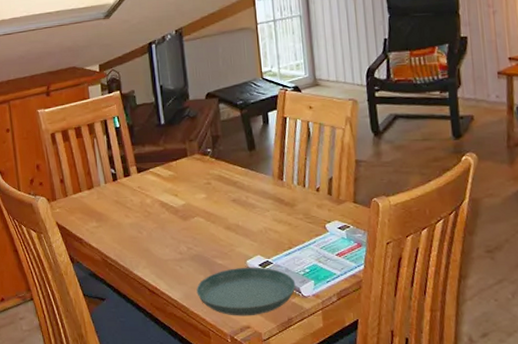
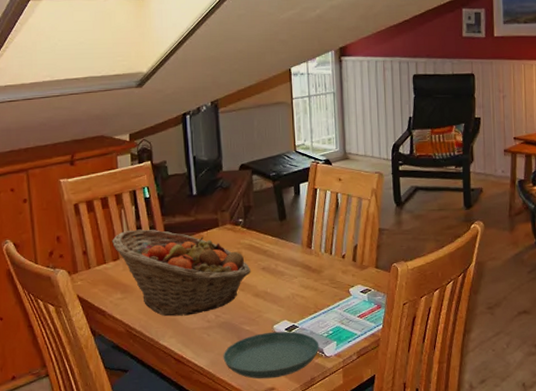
fruit basket: none [85,158,222,247] -> present [111,229,251,317]

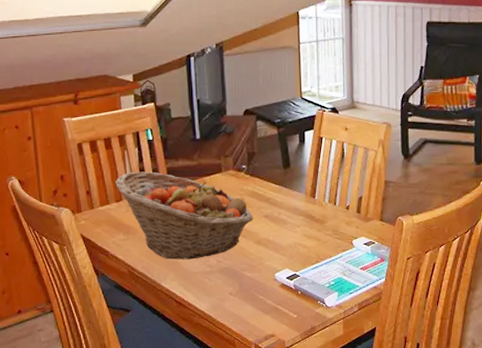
saucer: present [223,331,320,379] -> none [224,279,321,326]

